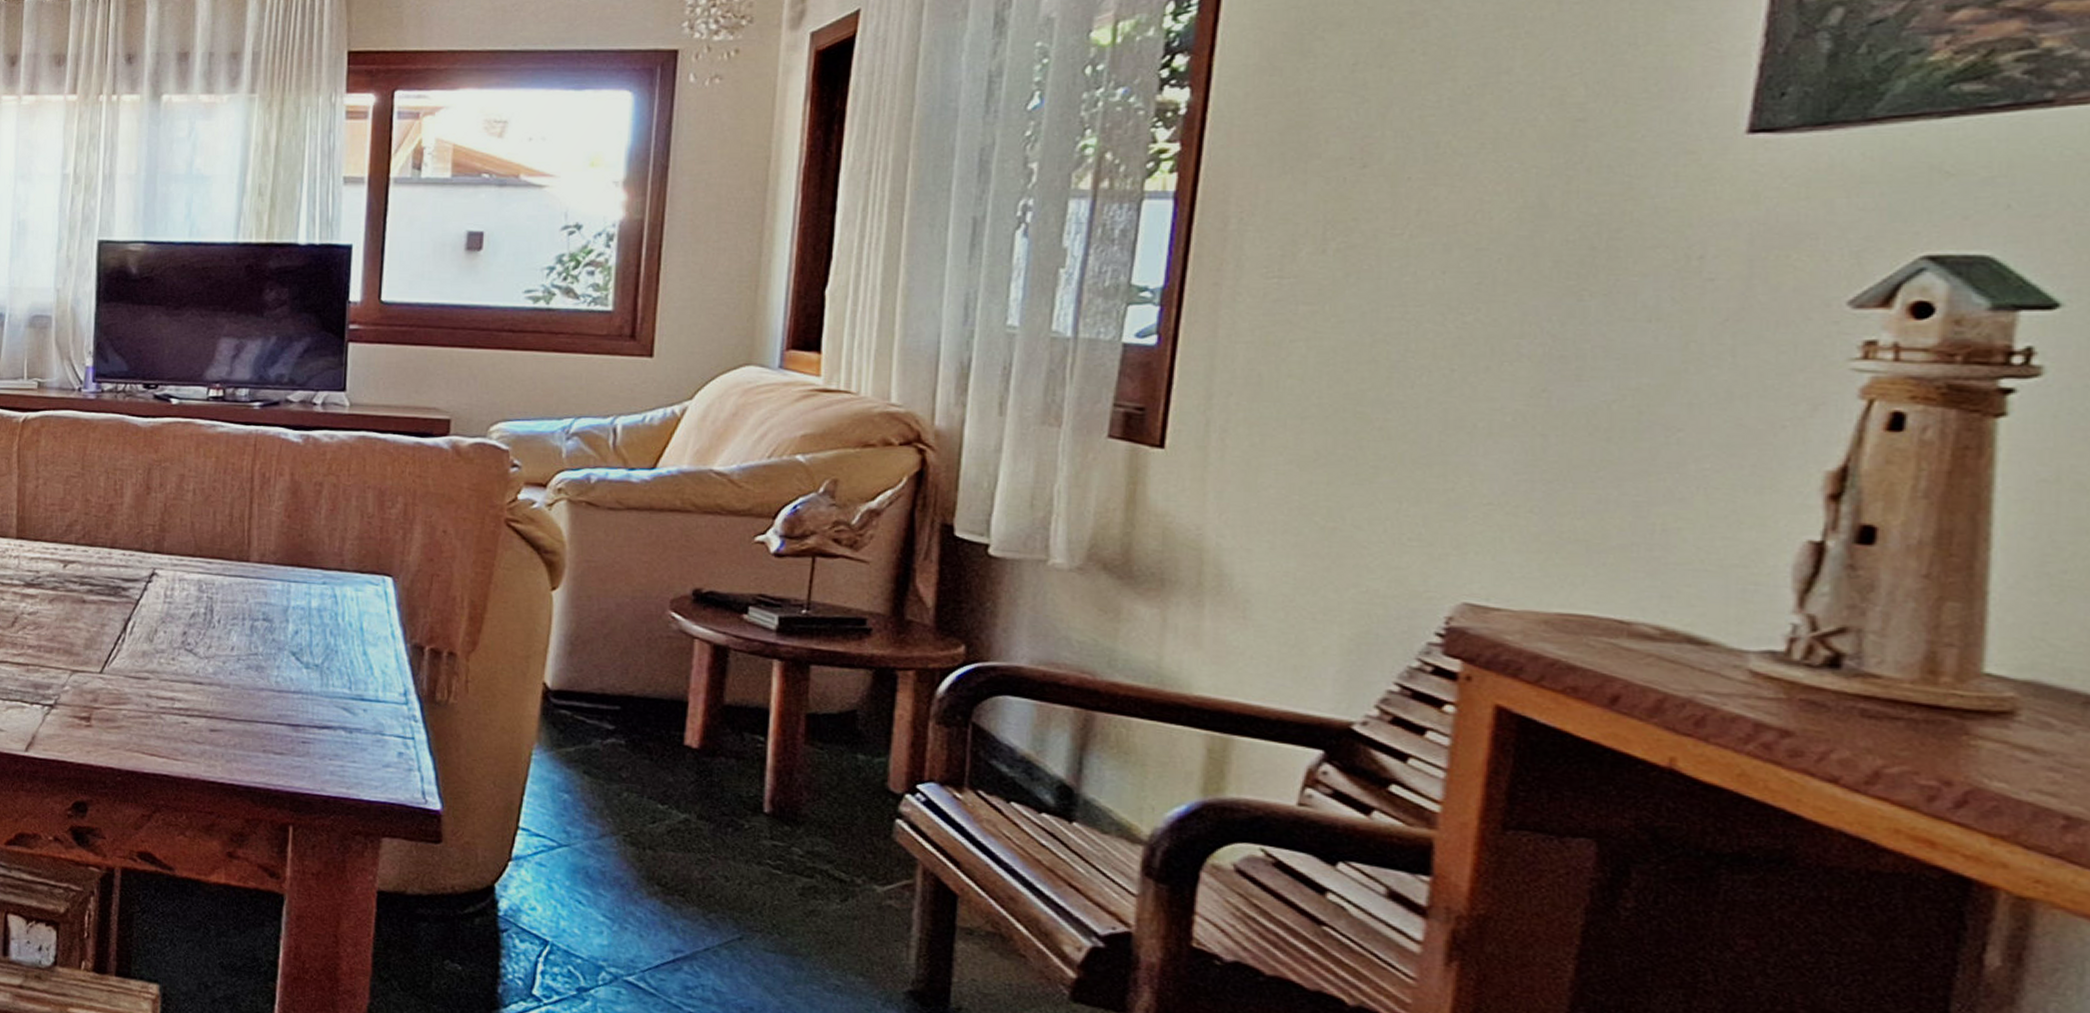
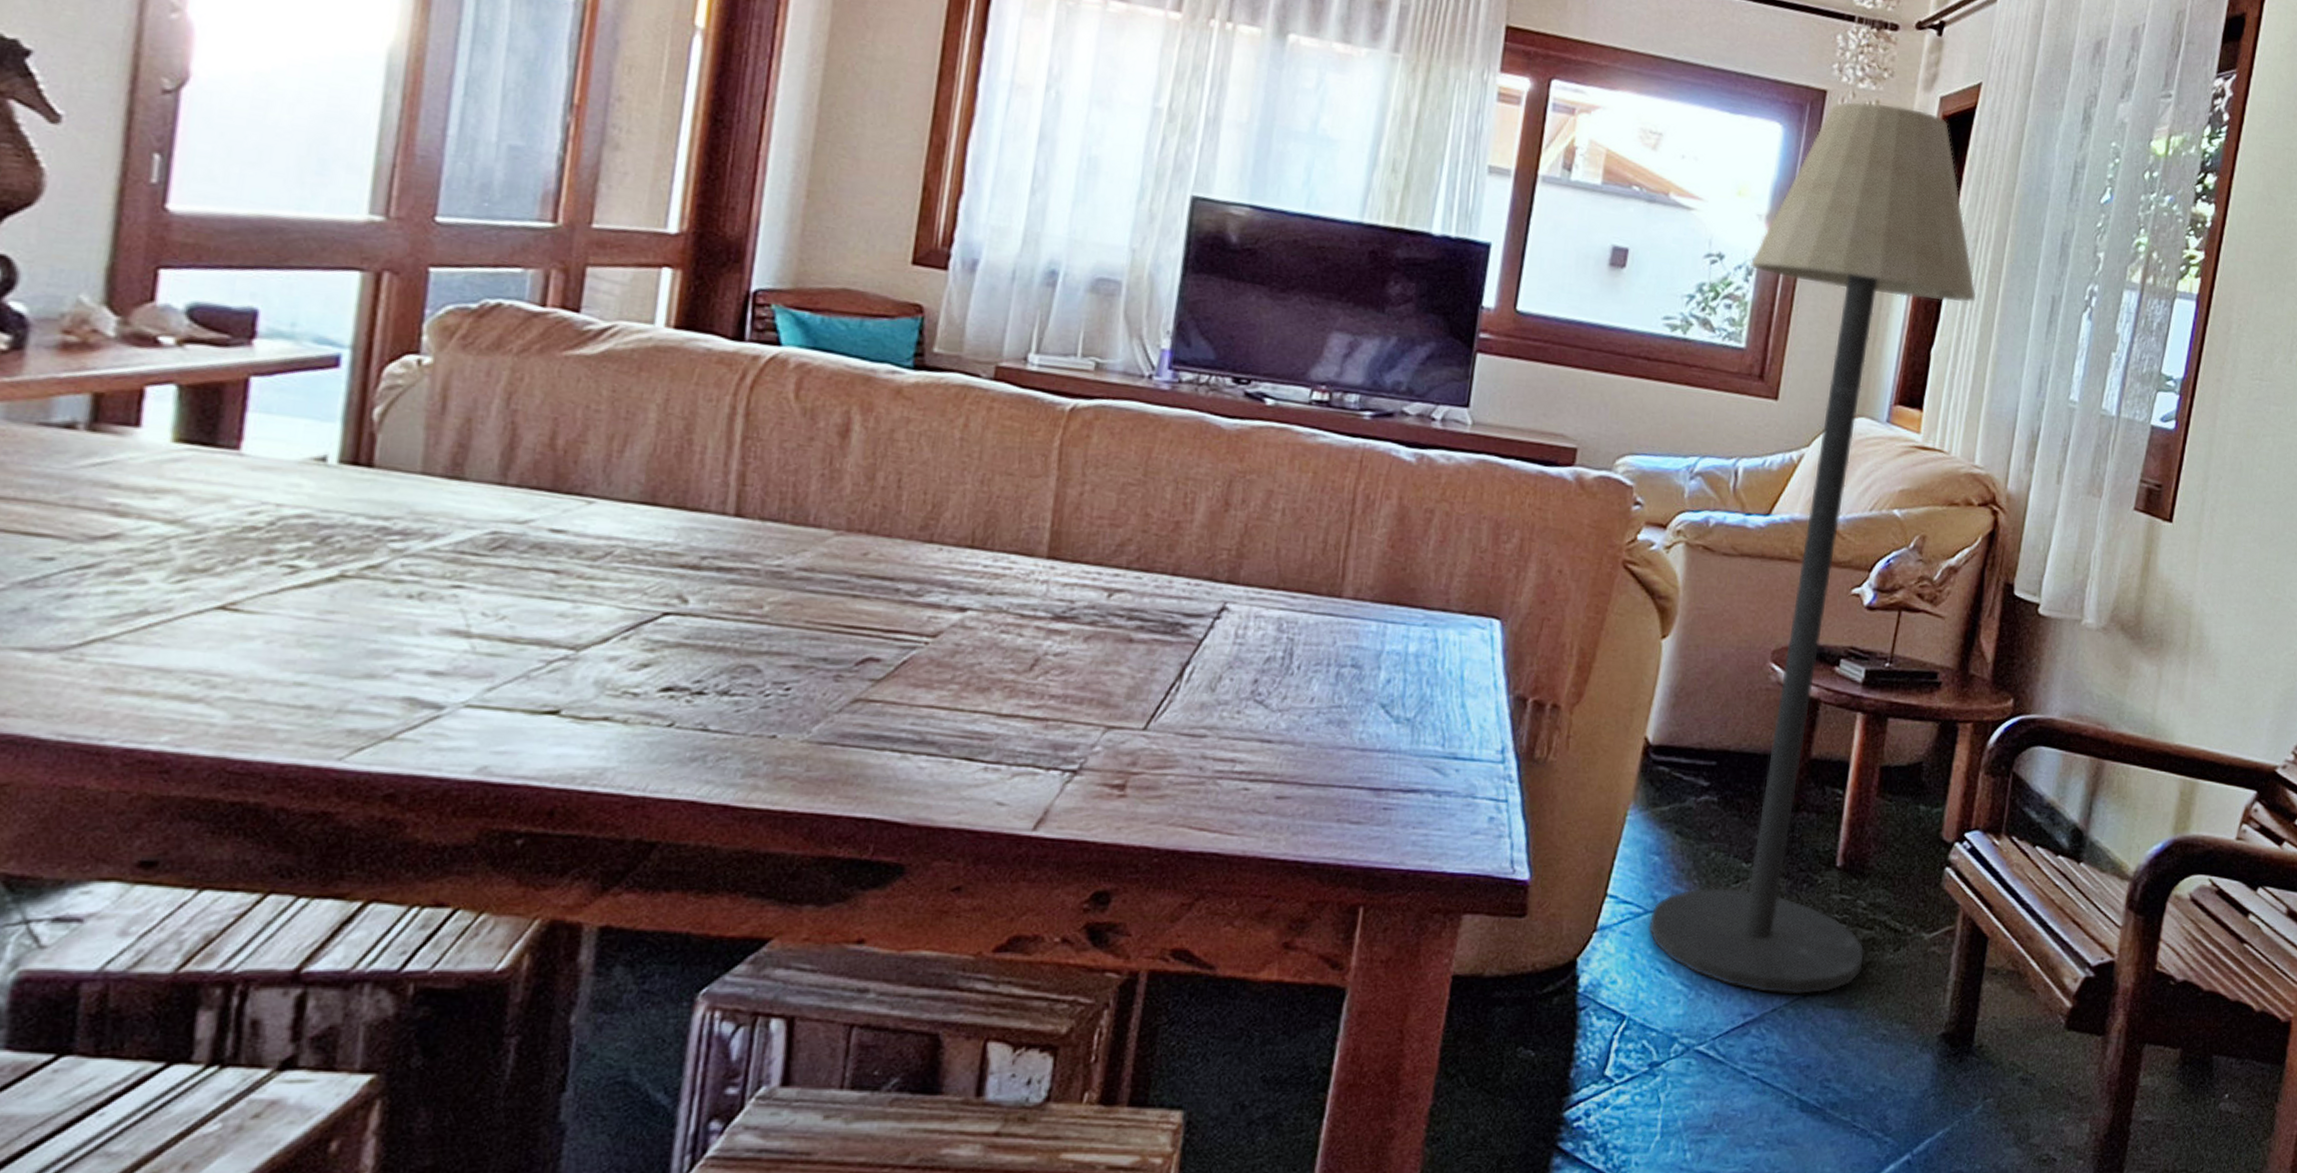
floor lamp: none [564,50,875,937] -> present [1648,101,1976,995]

